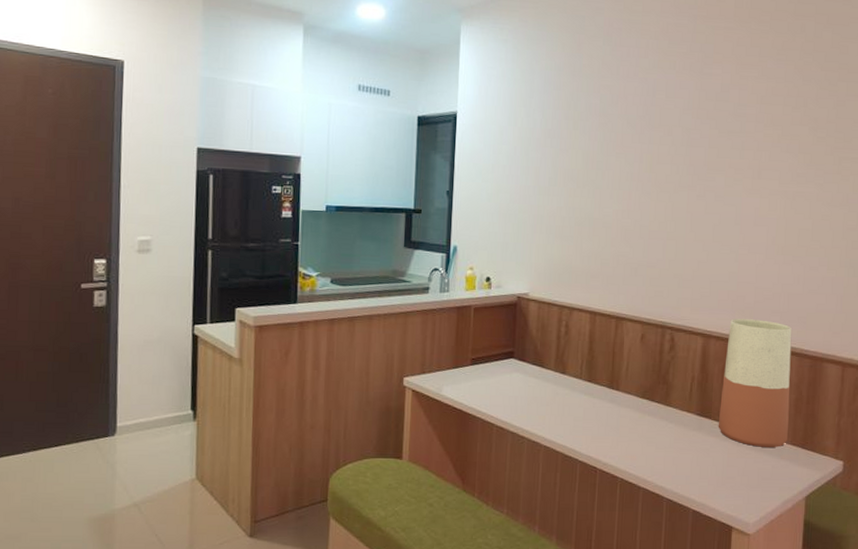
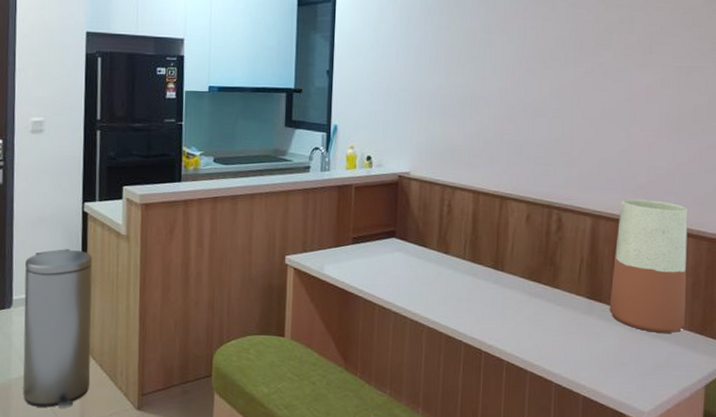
pedal bin: none [127,373,203,539] -> present [23,249,93,409]

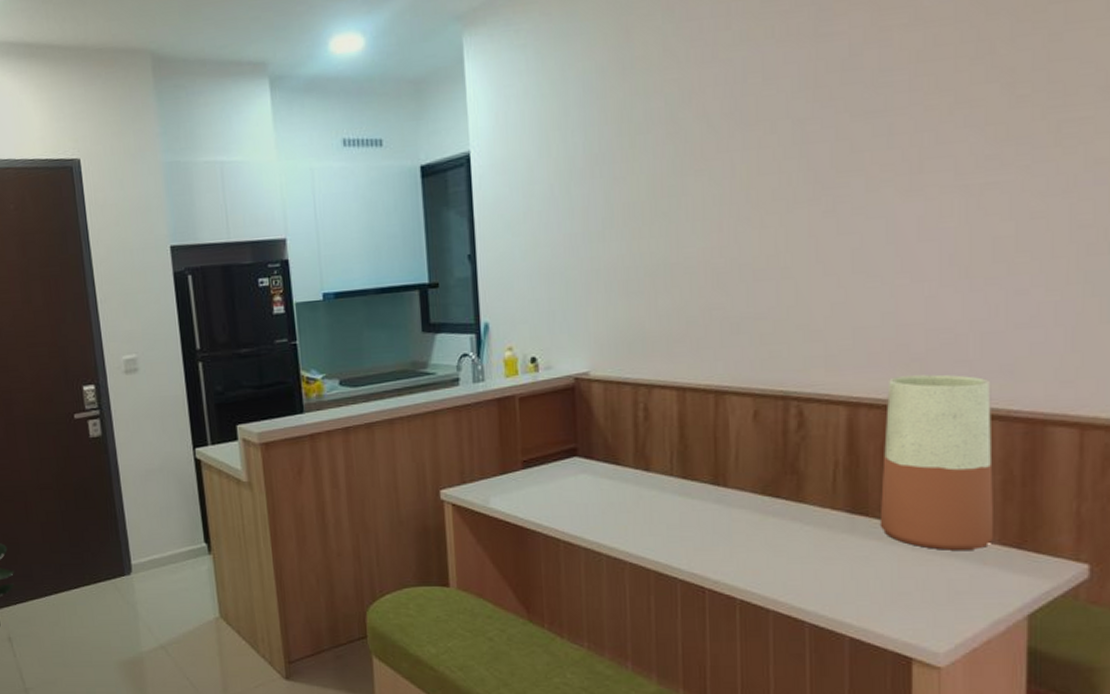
pedal bin: present [23,249,93,409] -> none [138,503,229,683]

